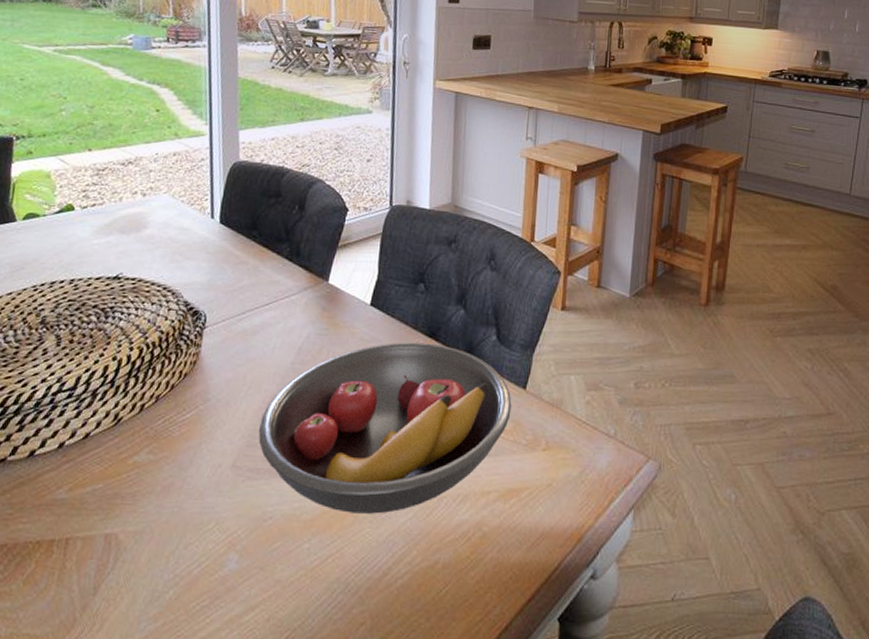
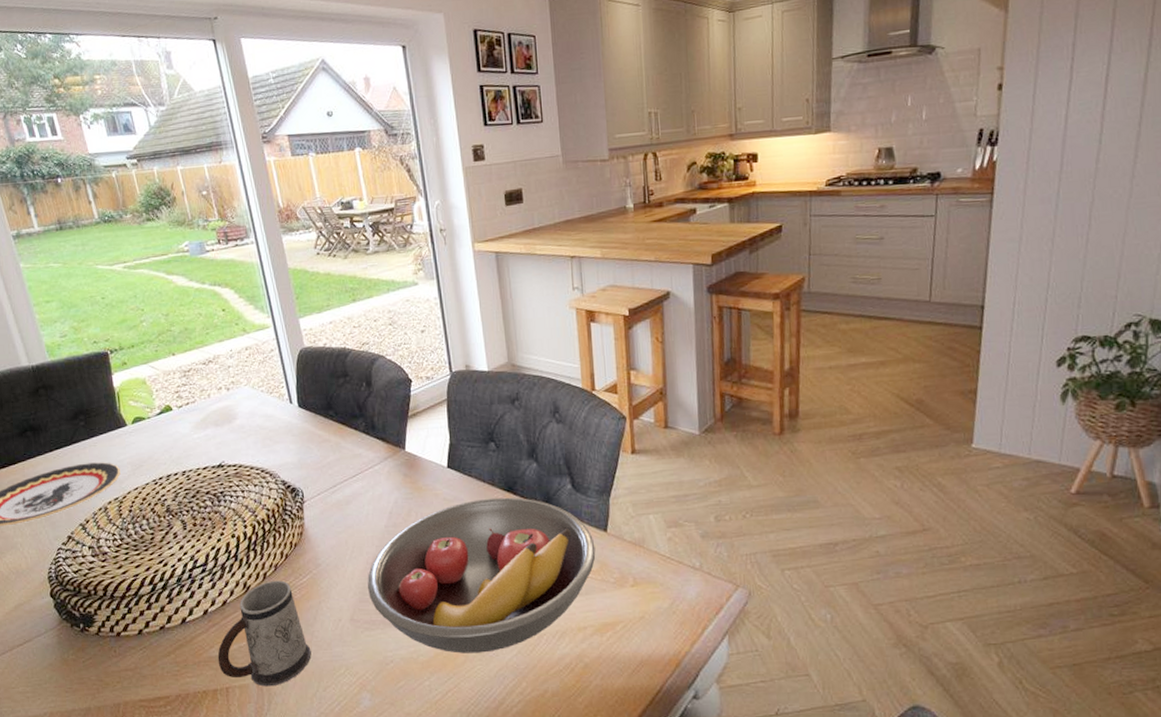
mug: none [62,414,179,540] -> present [217,580,311,687]

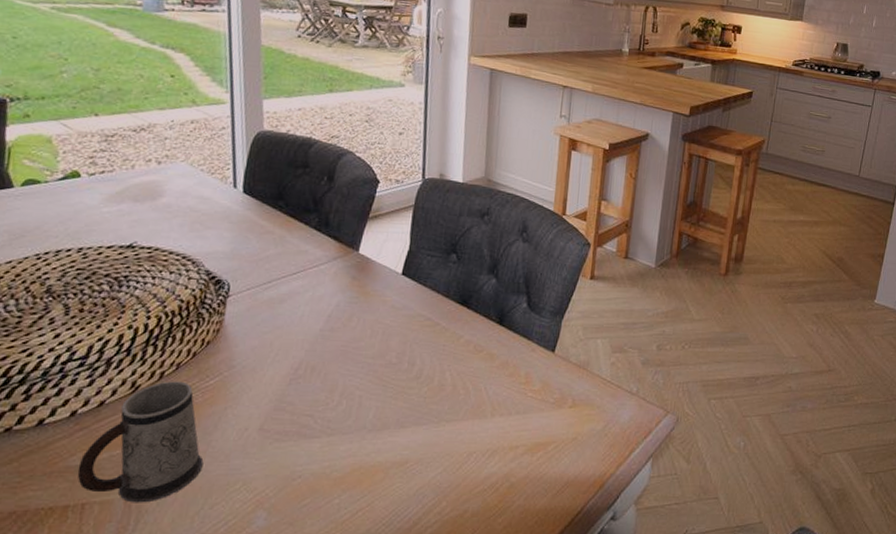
fruit bowl: present [367,497,596,654] -> none [286,309,541,470]

